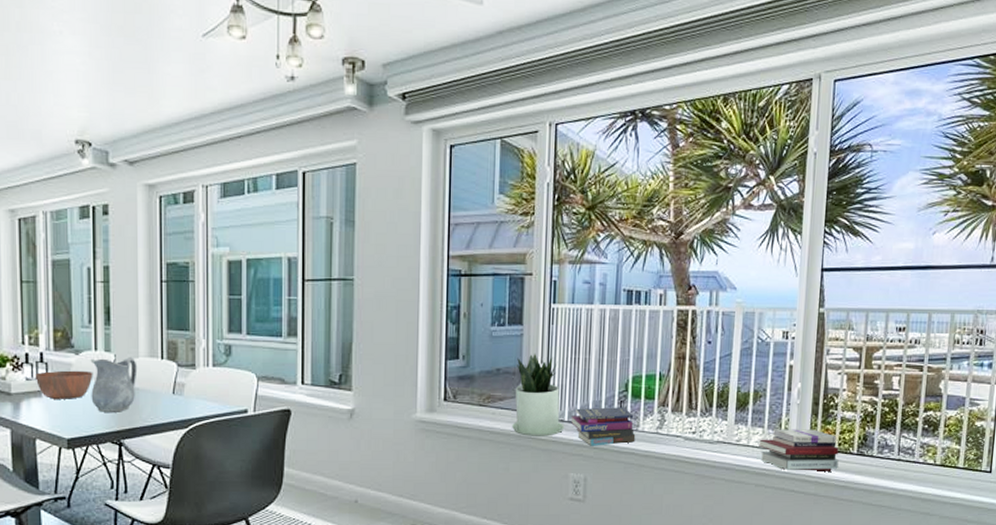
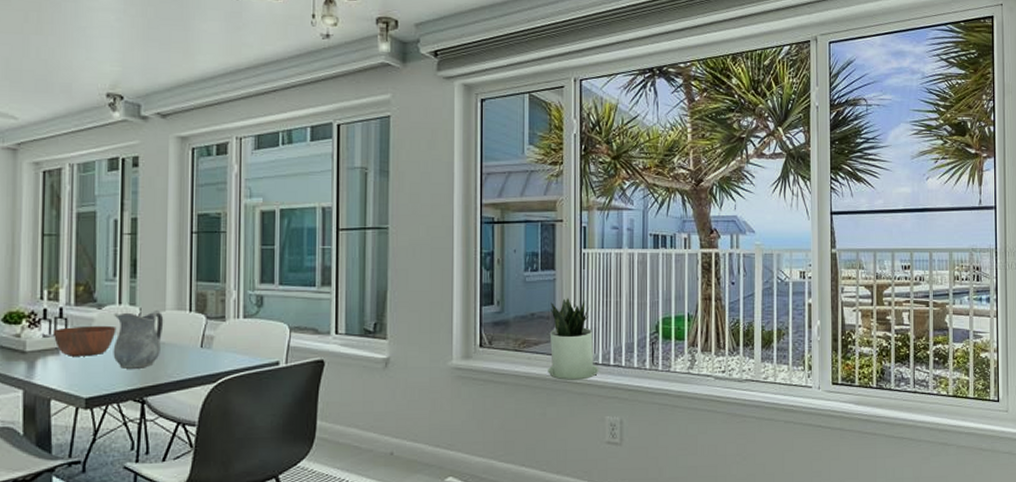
books: present [571,407,636,446] -> none [606,349,668,388]
books: present [759,429,839,472] -> none [785,365,860,407]

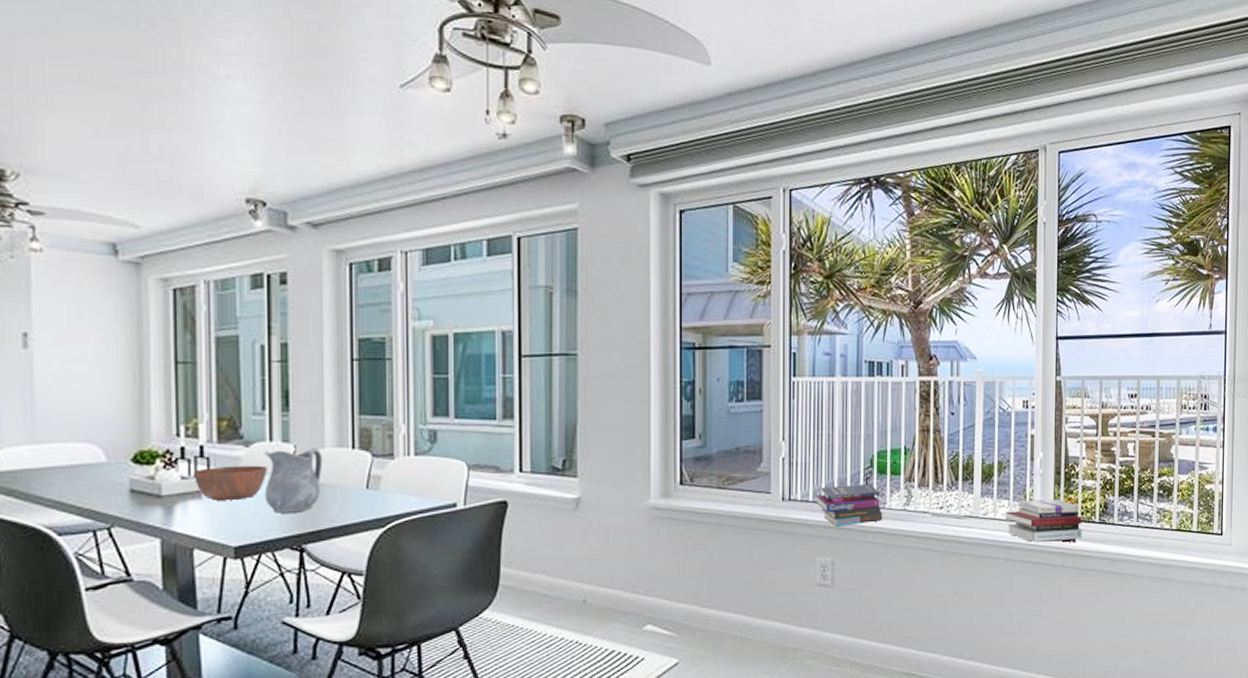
planter: present [548,297,599,380] -> none [754,429,810,519]
books: none [606,349,668,388] -> present [816,484,883,527]
books: none [785,365,860,407] -> present [1005,499,1082,543]

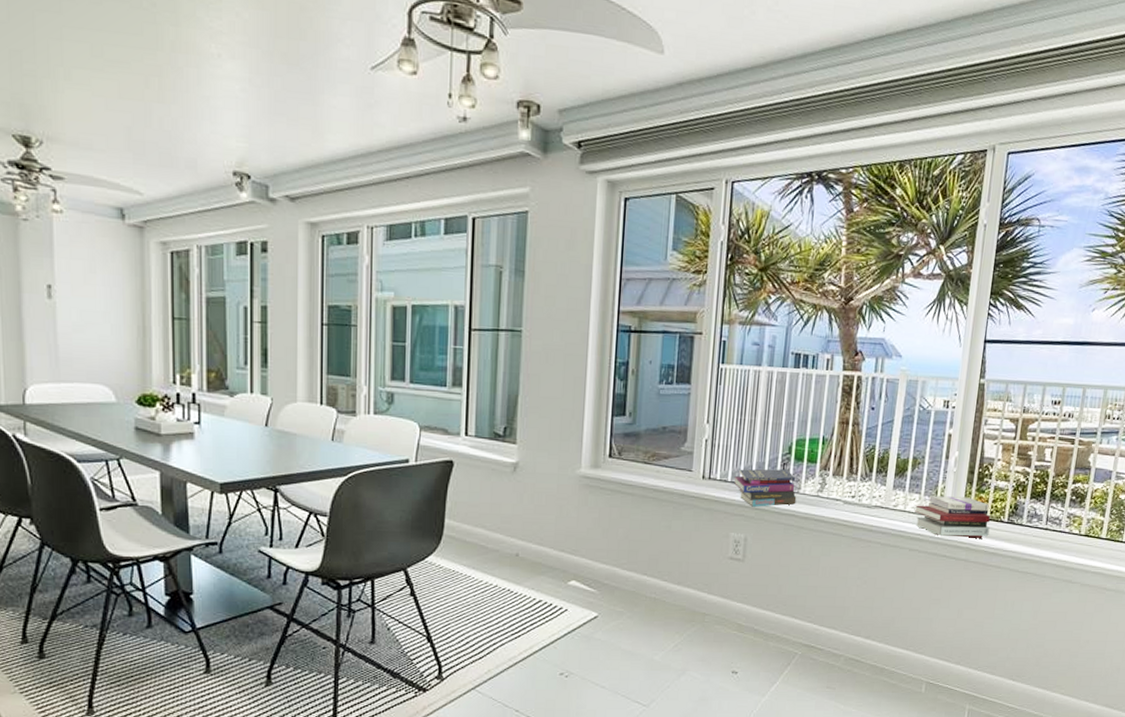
bowl: present [192,465,268,500] -> none [186,412,249,443]
pitcher: present [264,446,323,513] -> none [246,400,295,458]

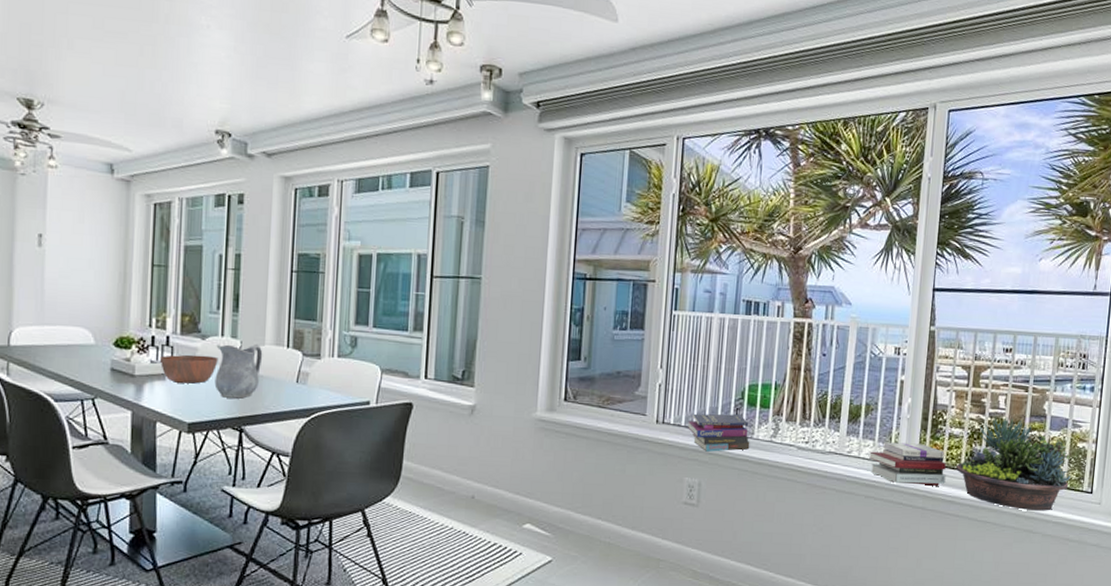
bowl: none [186,412,249,443] -> present [159,354,219,384]
pitcher: none [246,400,295,458] -> present [214,343,263,399]
succulent planter: none [1000,469,1112,562] -> present [956,417,1071,512]

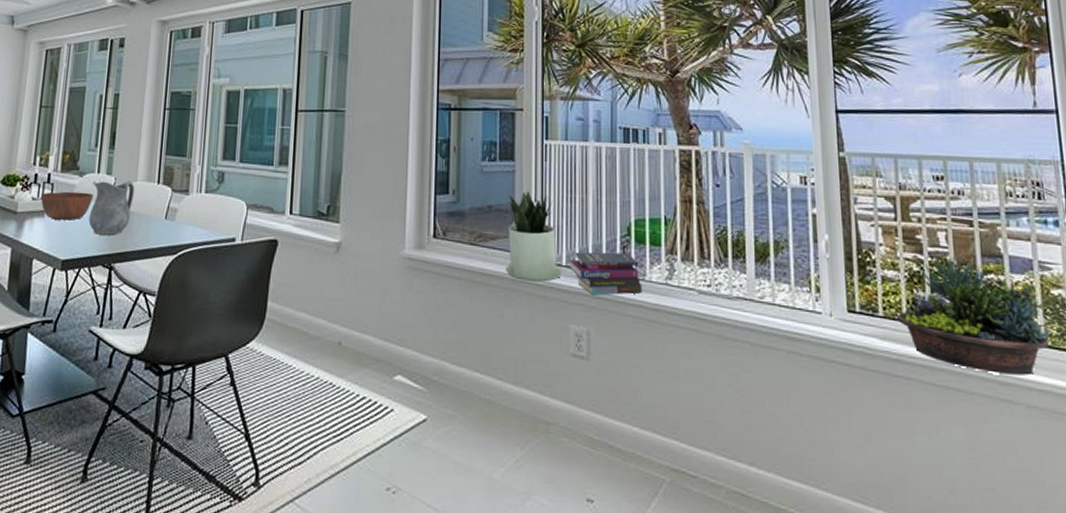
planter: none [630,358,681,440] -> present [506,190,563,282]
books: present [869,442,946,486] -> none [786,286,887,341]

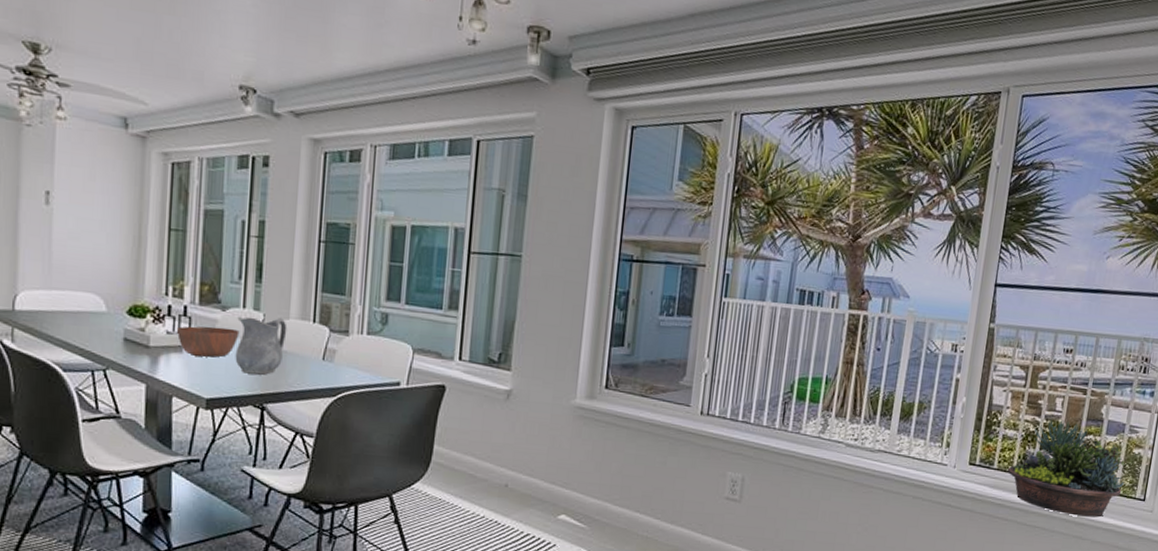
planter: present [506,190,563,282] -> none [673,346,727,433]
books: present [570,252,643,296] -> none [733,406,798,447]

